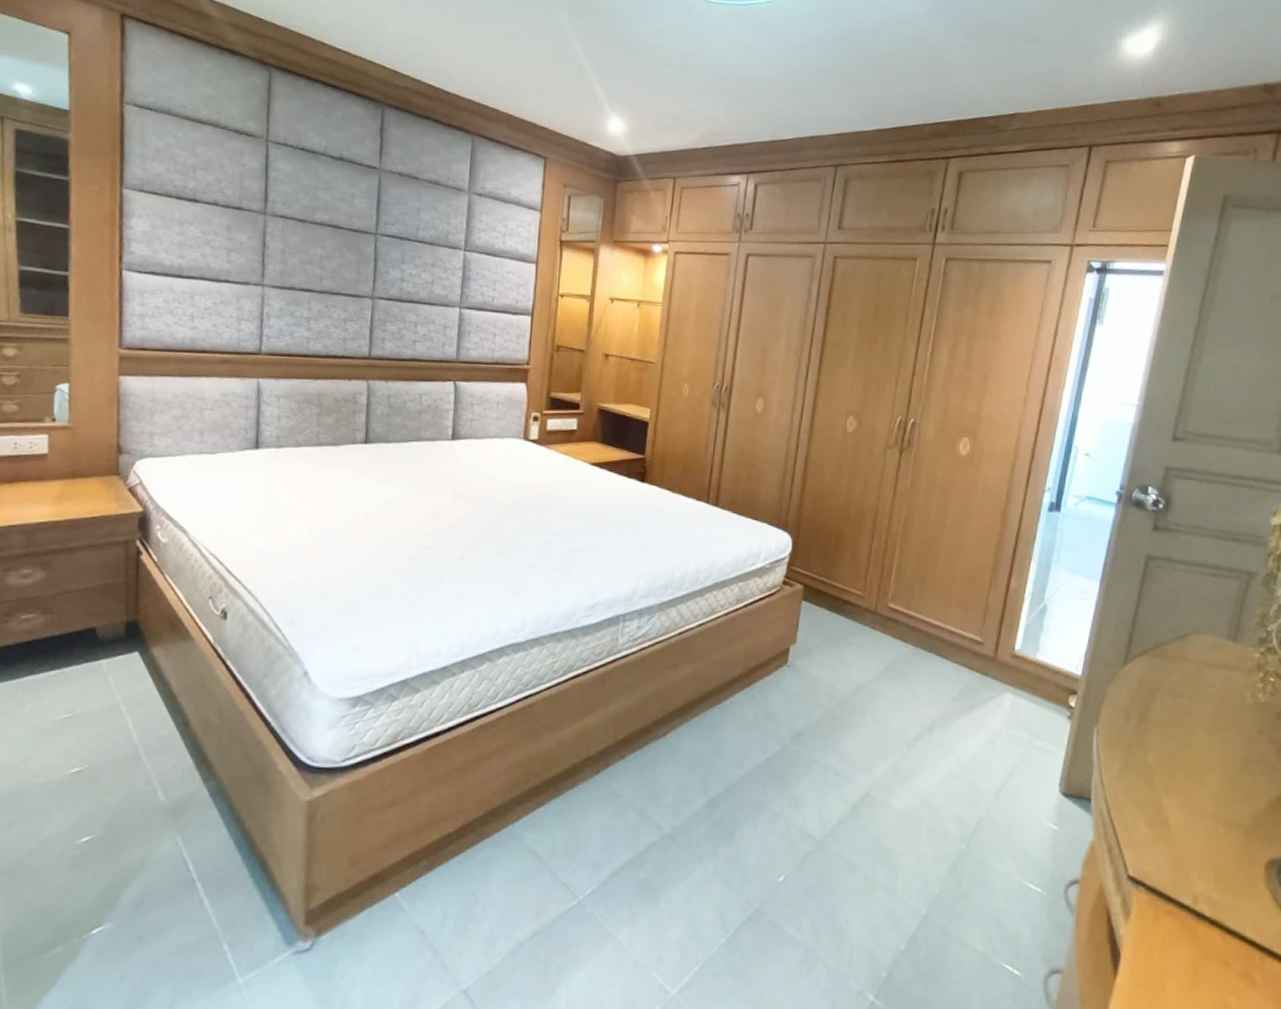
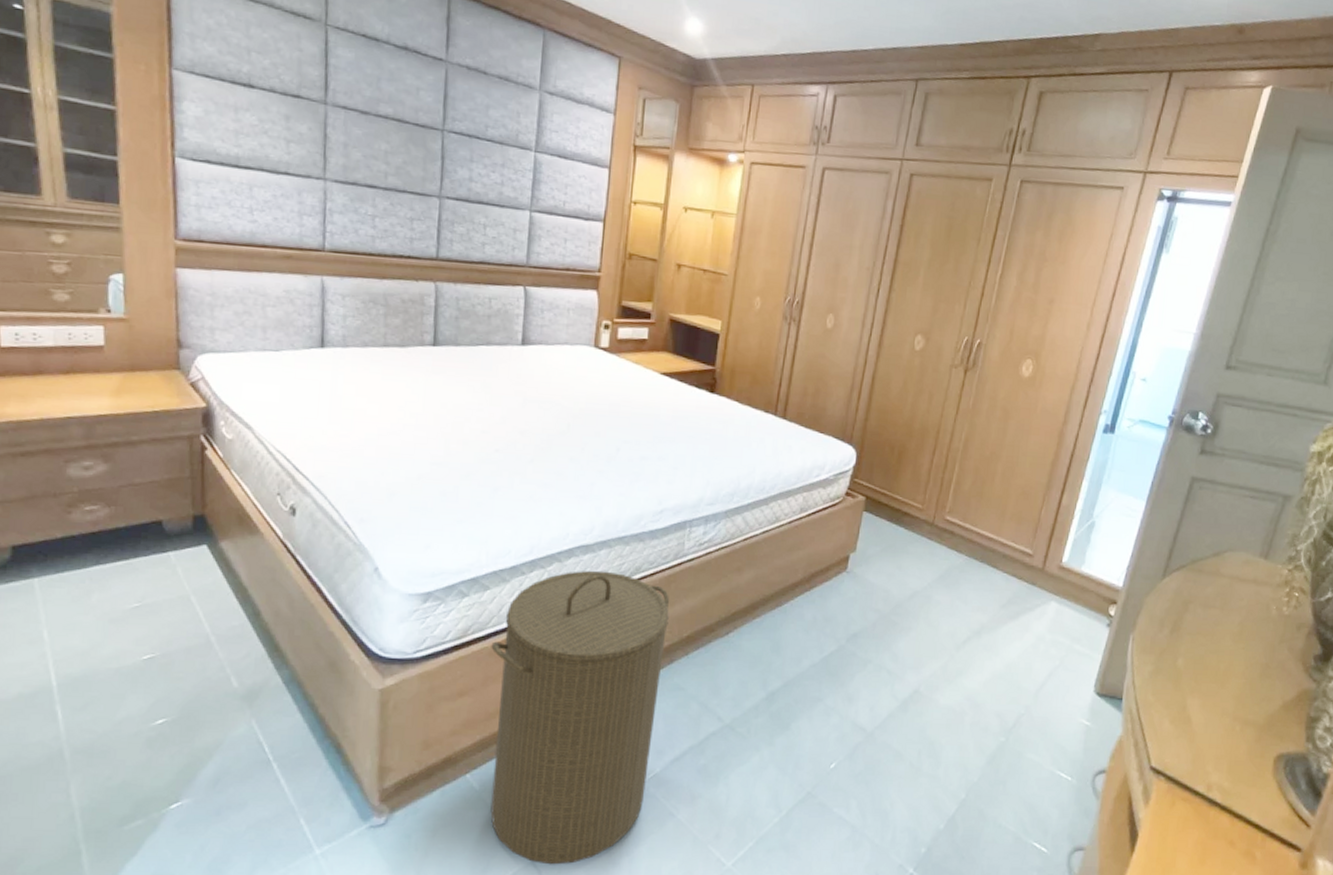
laundry hamper: none [420,669,605,994] -> present [490,570,670,865]

